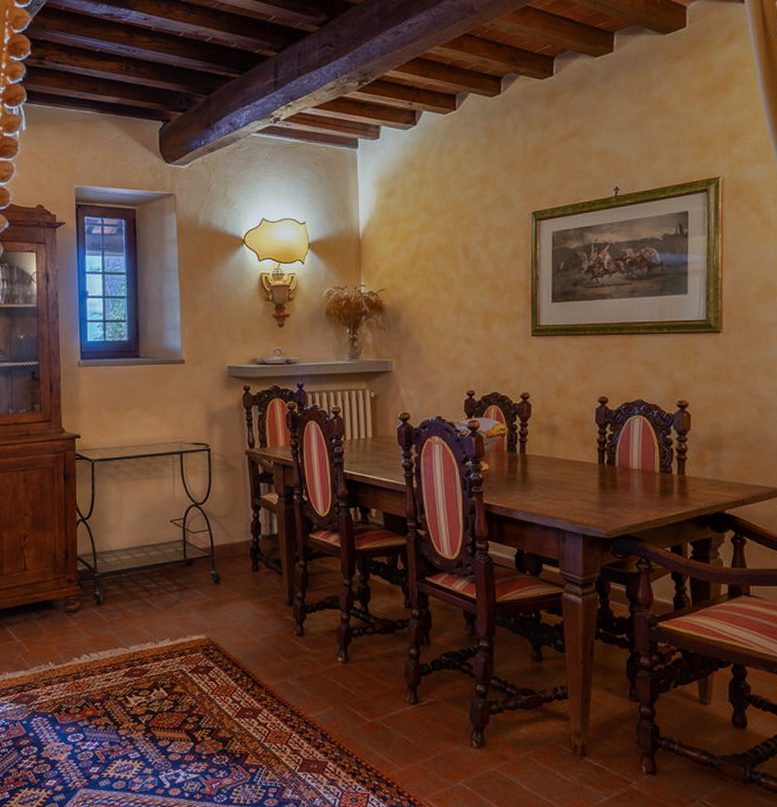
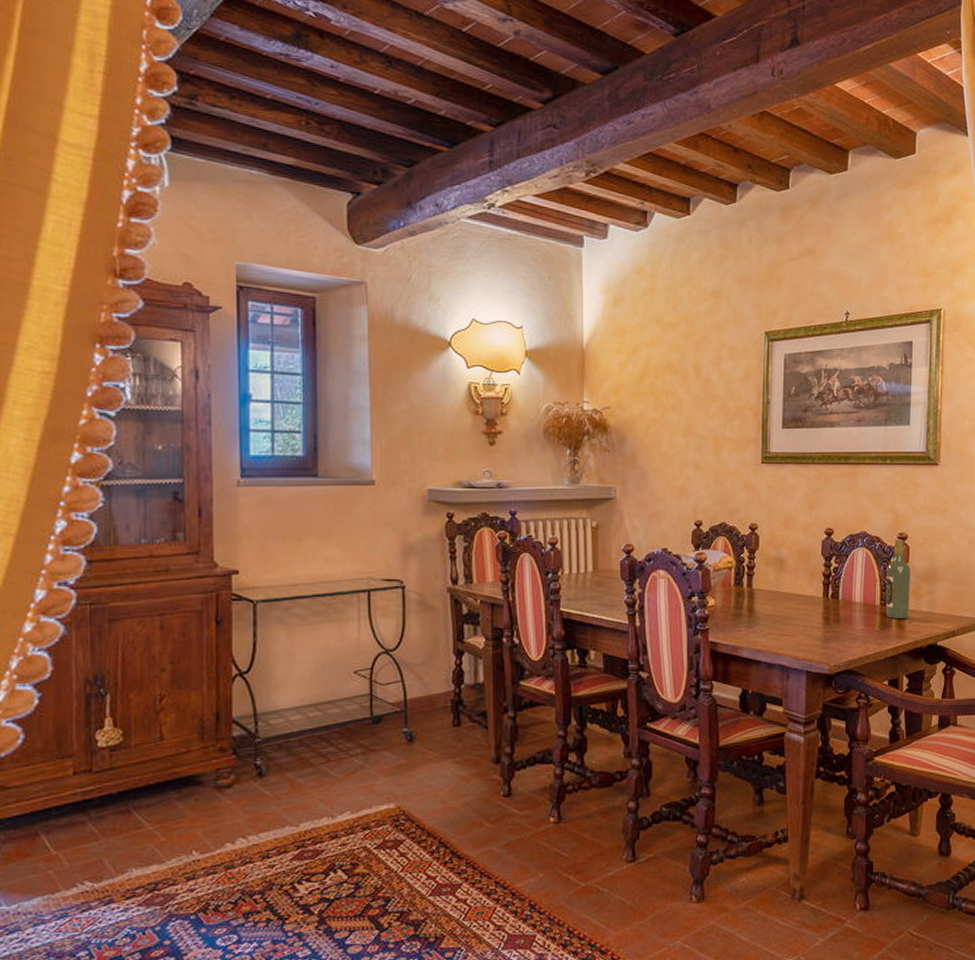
wine bottle: none [666,406,693,487] -> present [886,539,911,620]

